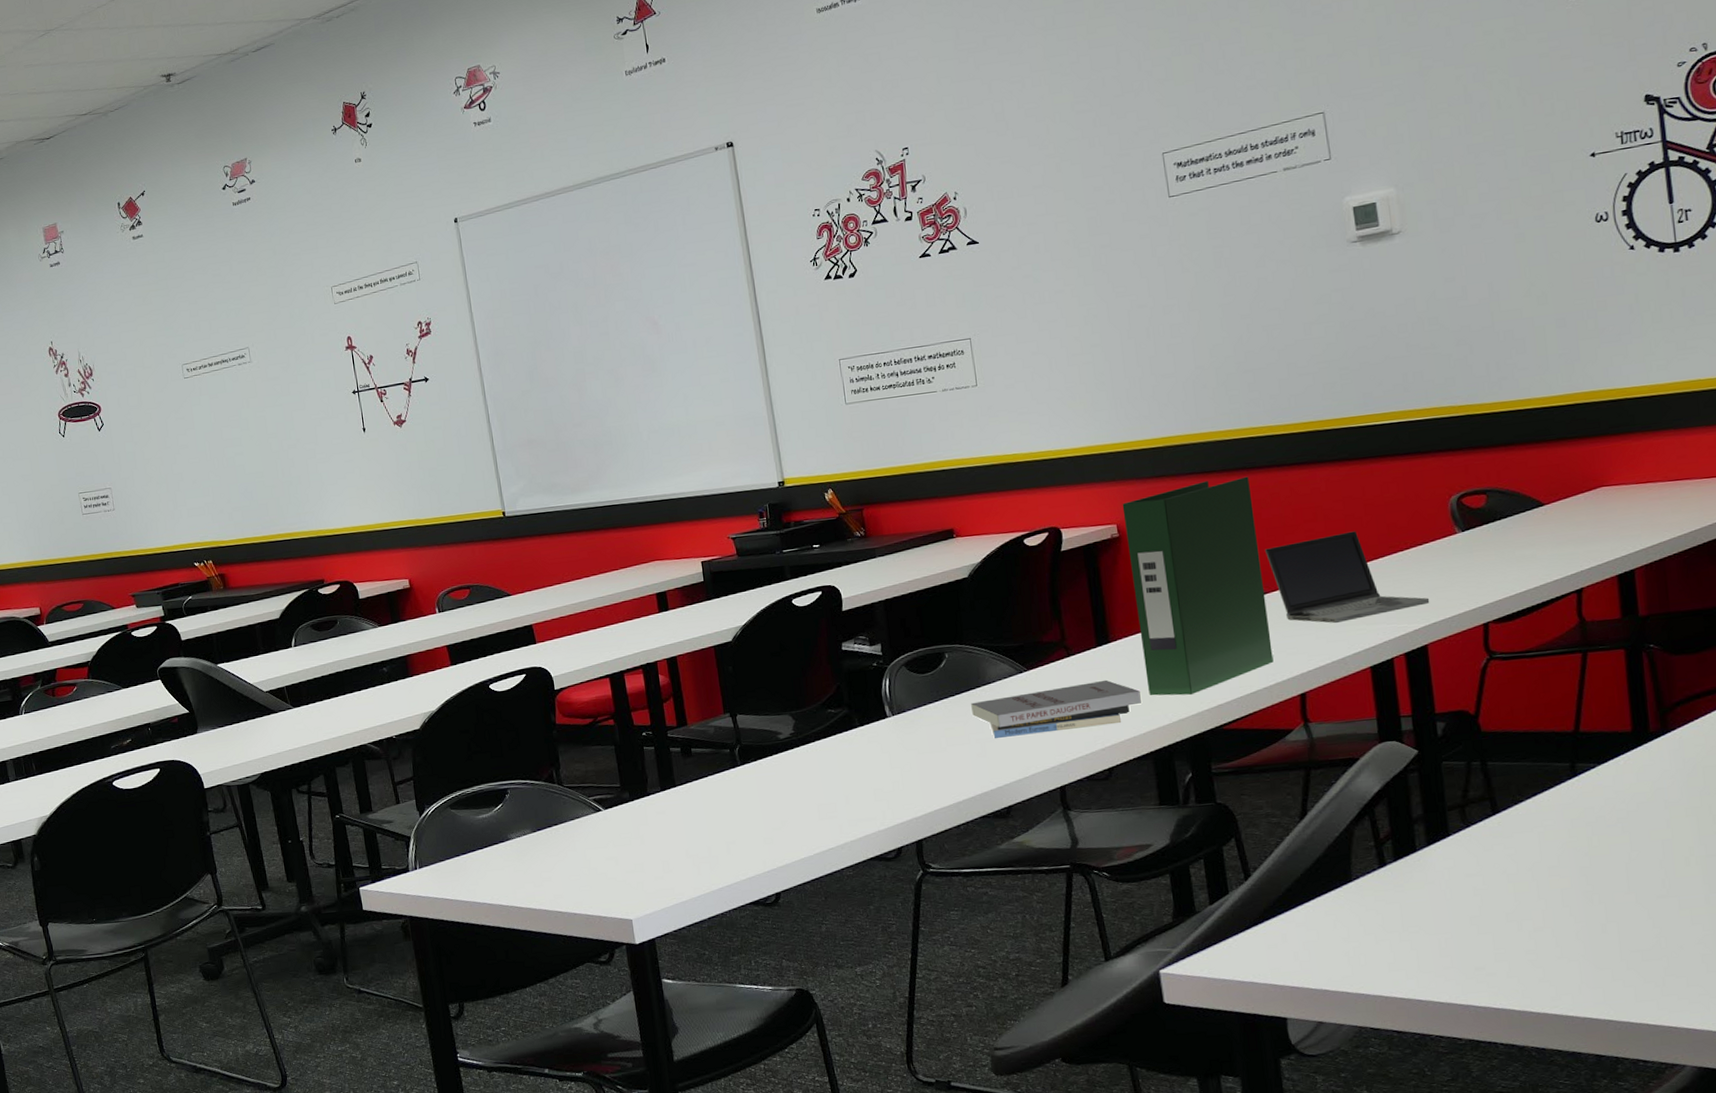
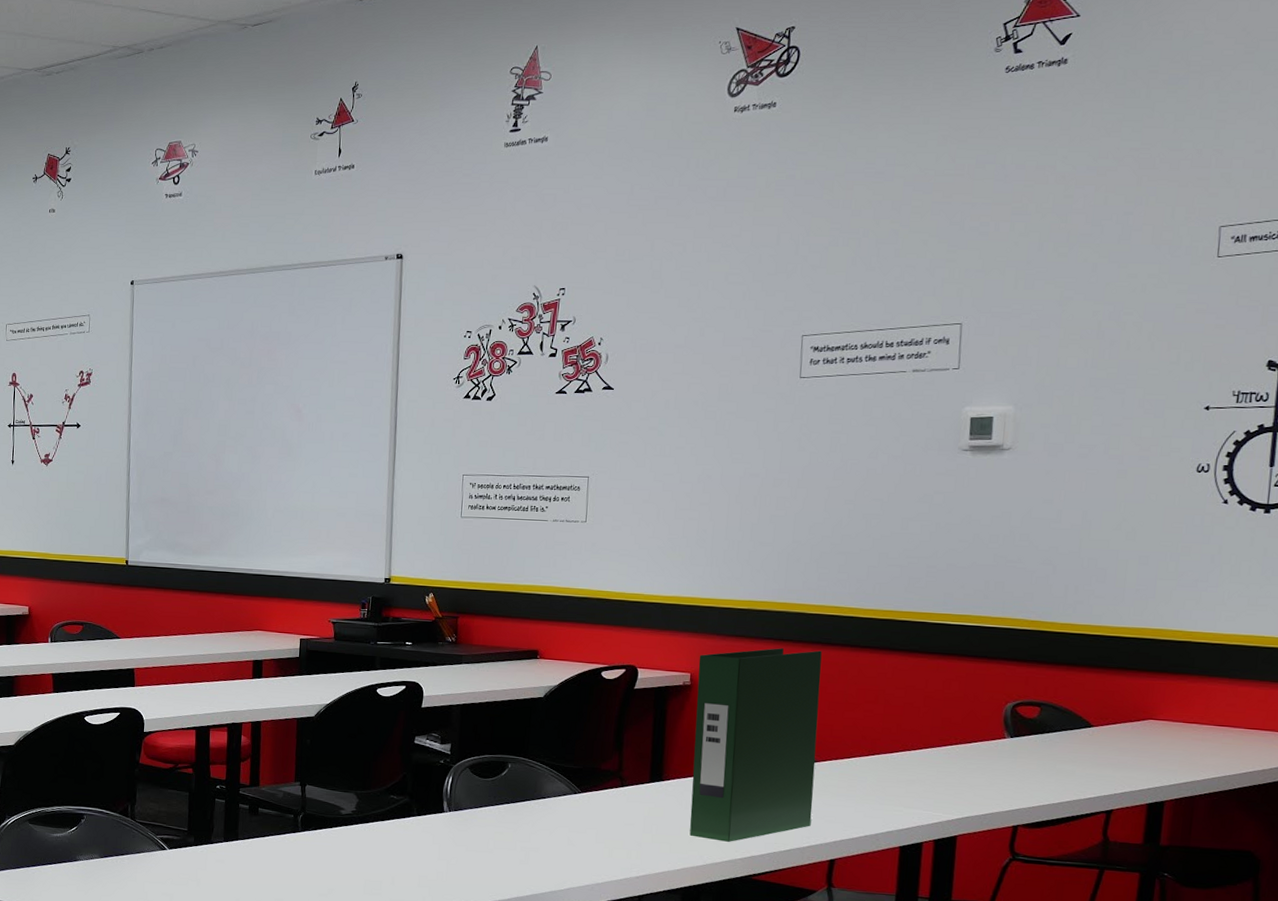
books: present [971,679,1142,739] -> none [523,813,682,857]
laptop computer: present [1264,531,1430,624] -> none [823,718,968,802]

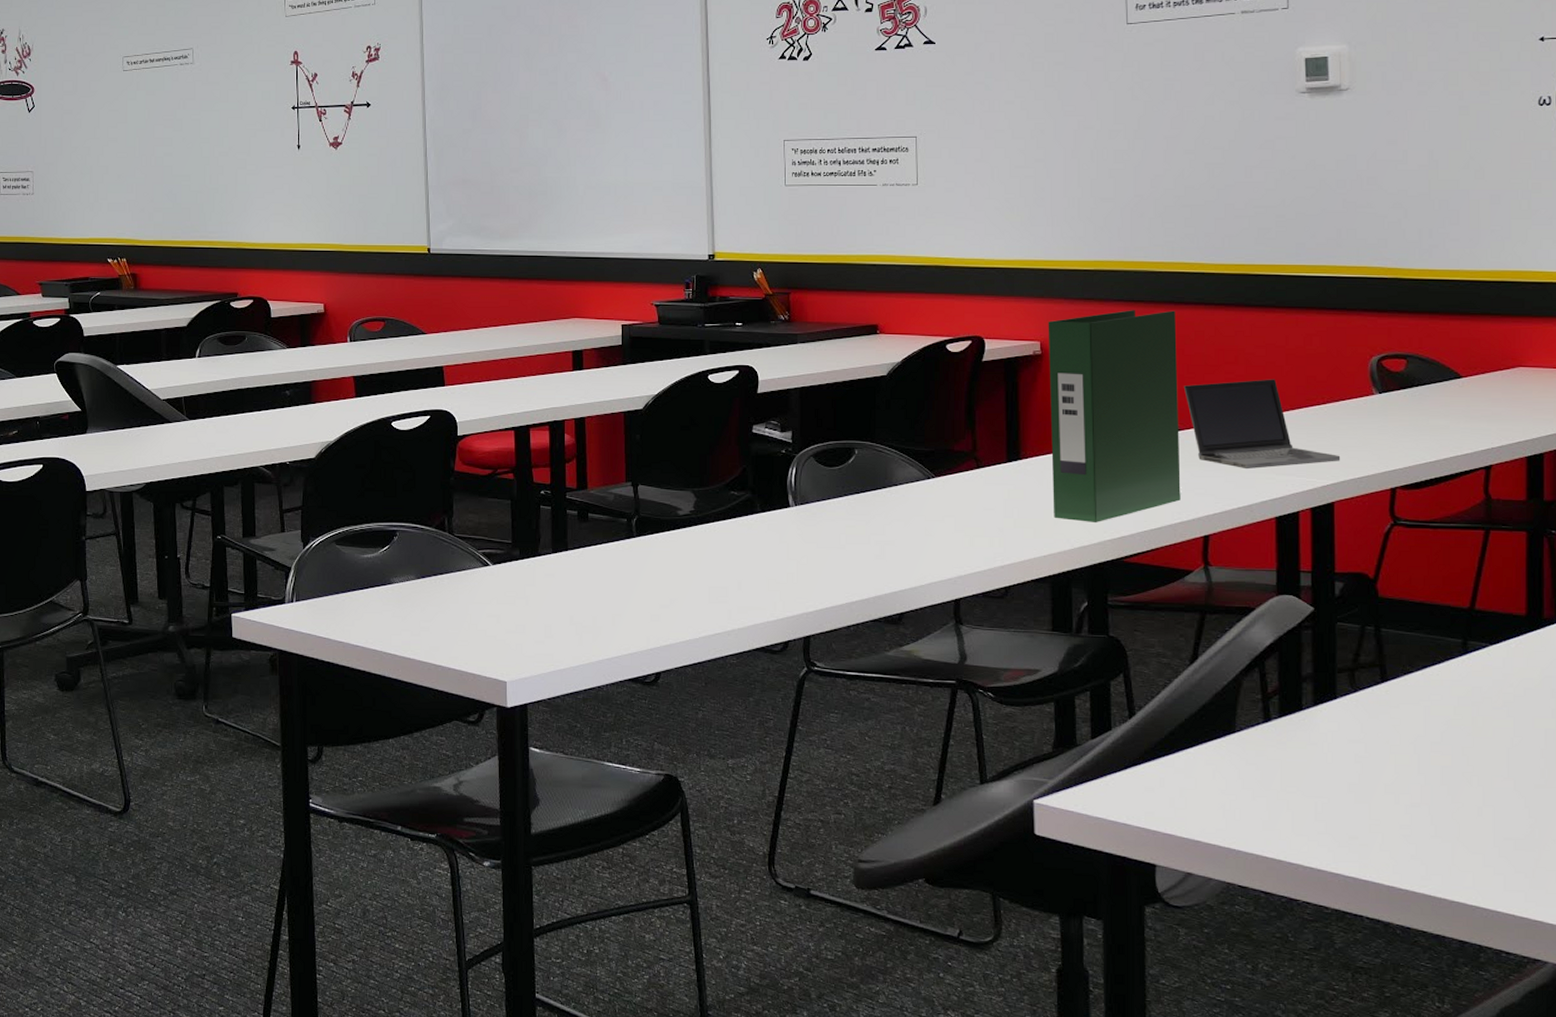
laptop computer: none [823,718,968,802] -> present [1183,379,1341,470]

